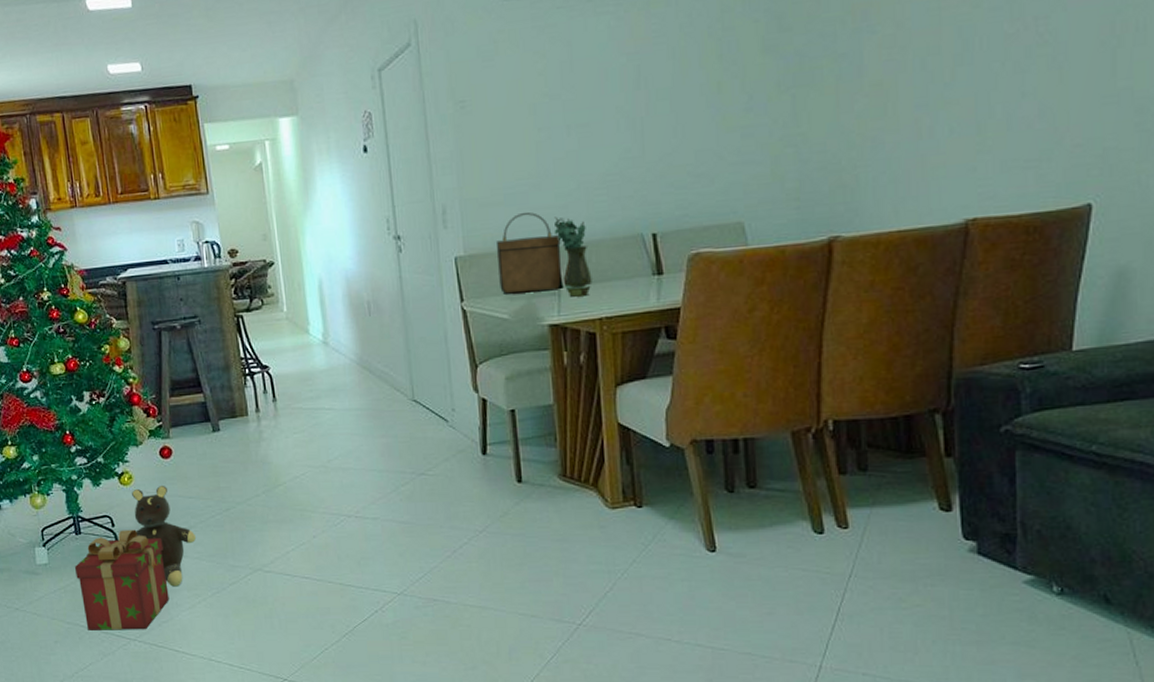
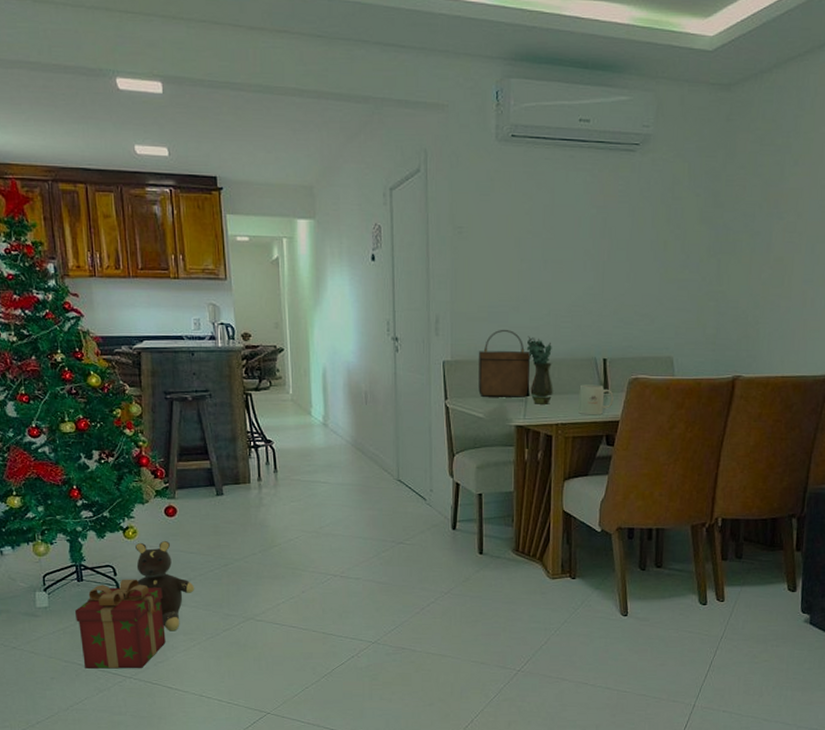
mug: none [623,265,671,305] -> present [577,384,614,416]

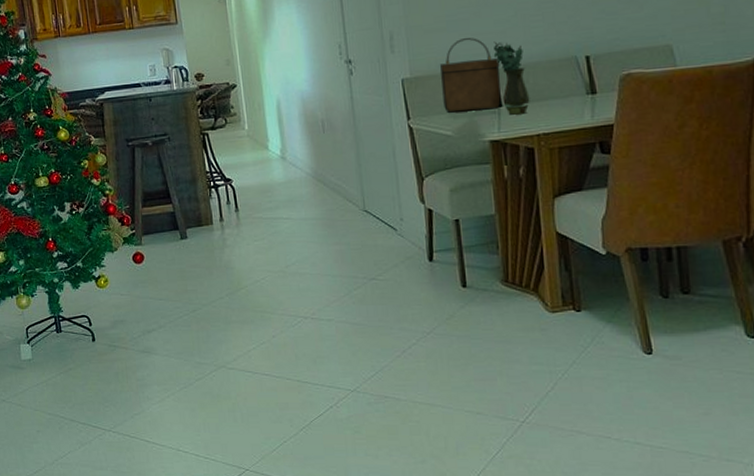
gift box: present [74,579,166,669] -> none [55,328,141,421]
teddy bear: present [135,541,195,631] -> none [107,289,166,382]
mug: present [577,384,614,416] -> none [559,85,604,122]

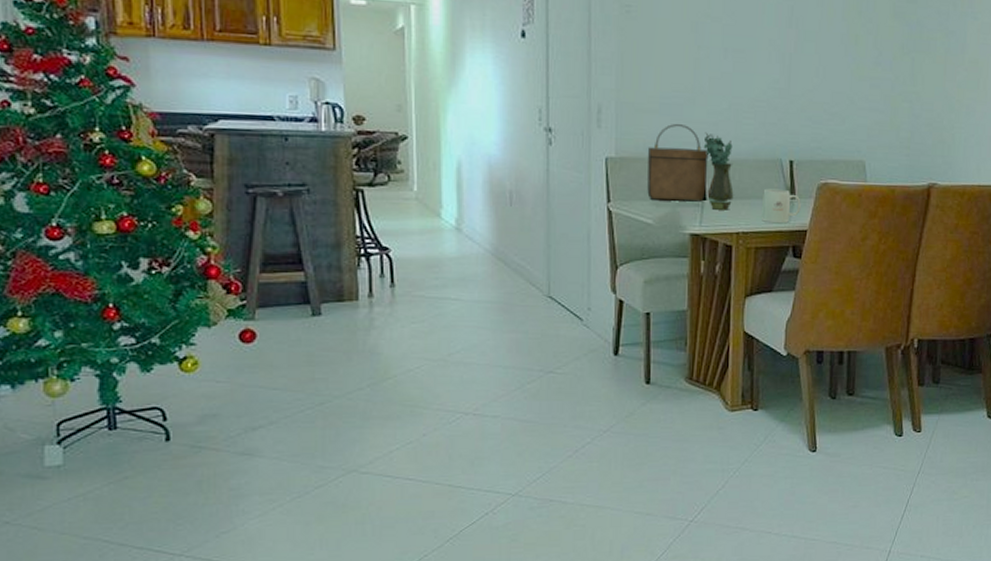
mug: none [559,85,604,122] -> present [761,188,801,224]

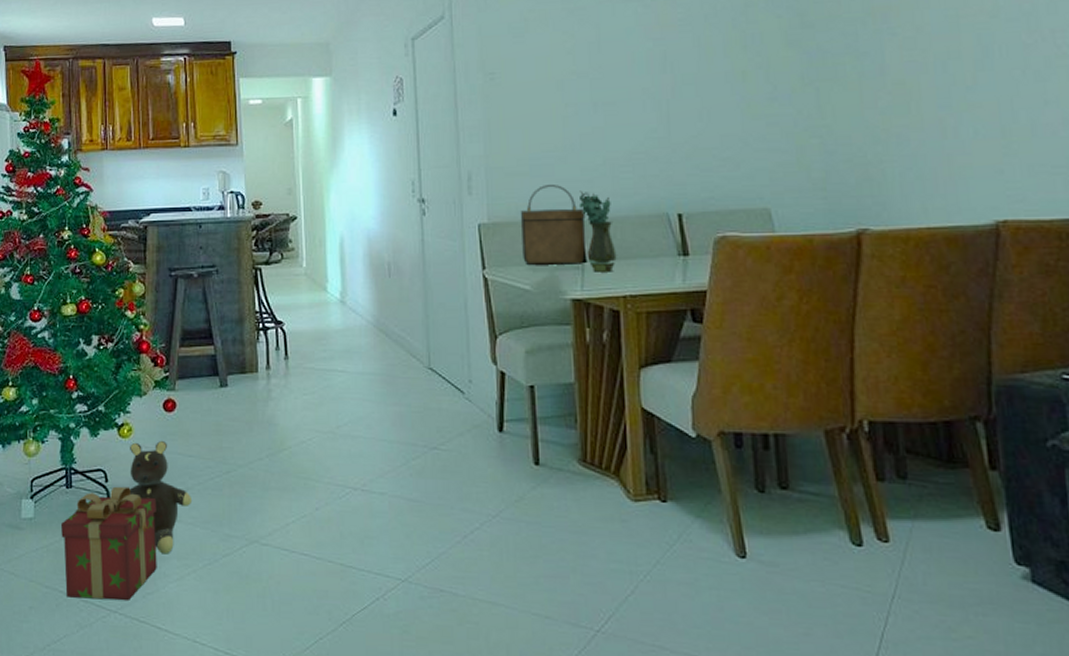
gift box: none [102,424,234,546] -> present [60,486,157,600]
teddy bear: none [196,375,278,492] -> present [129,441,193,555]
mug: present [761,188,801,224] -> none [648,246,697,285]

